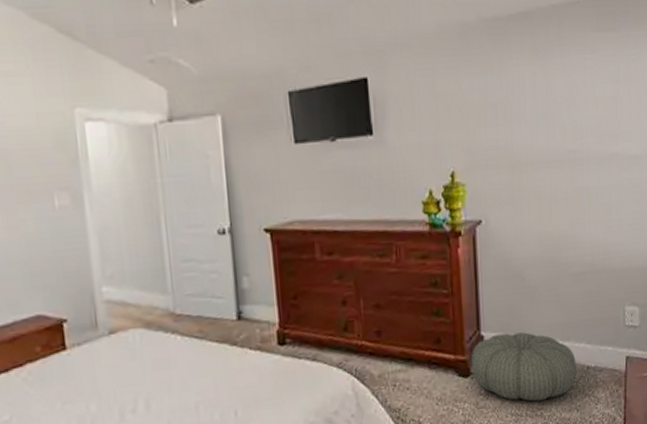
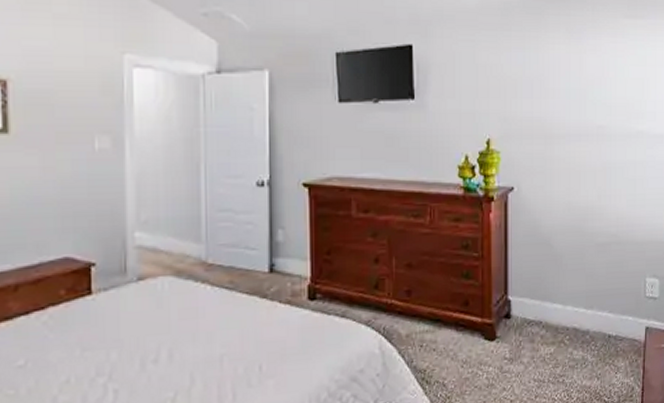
pouf: present [470,332,577,402] -> none [497,298,598,368]

